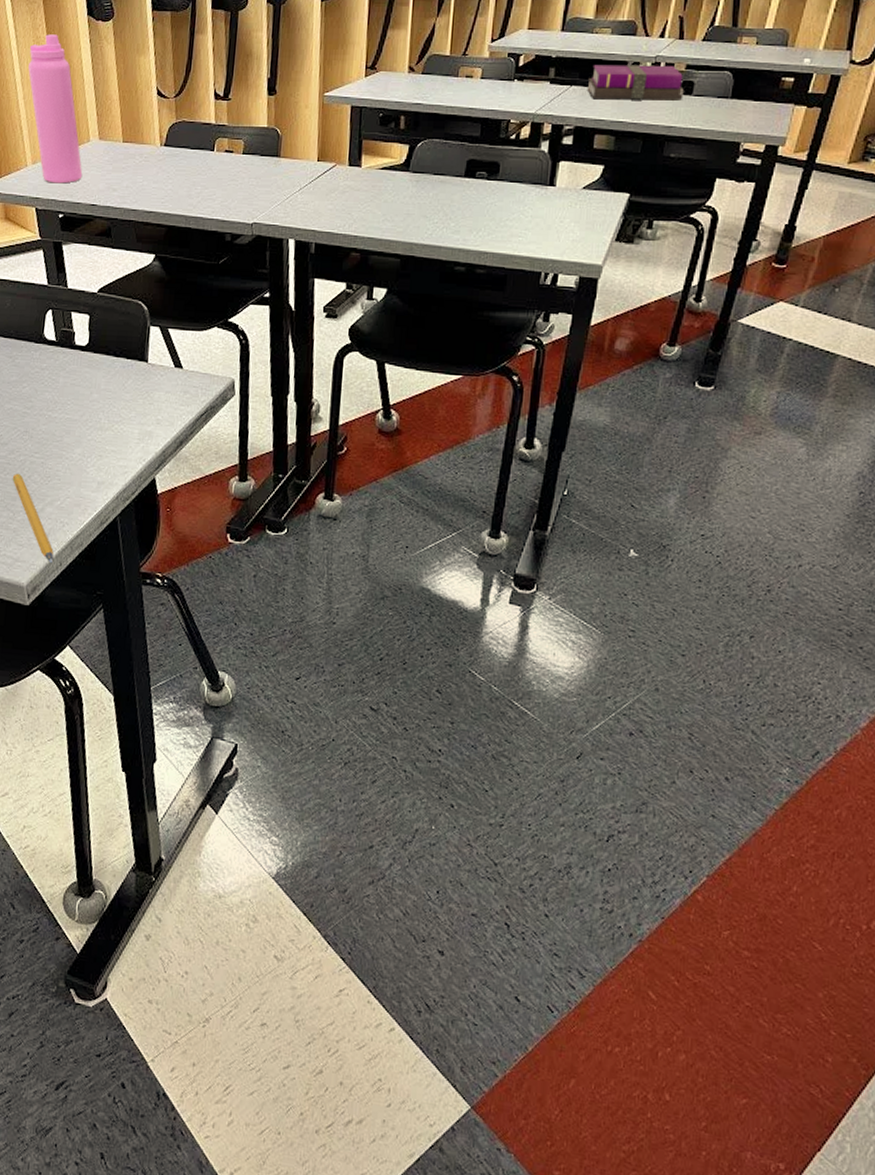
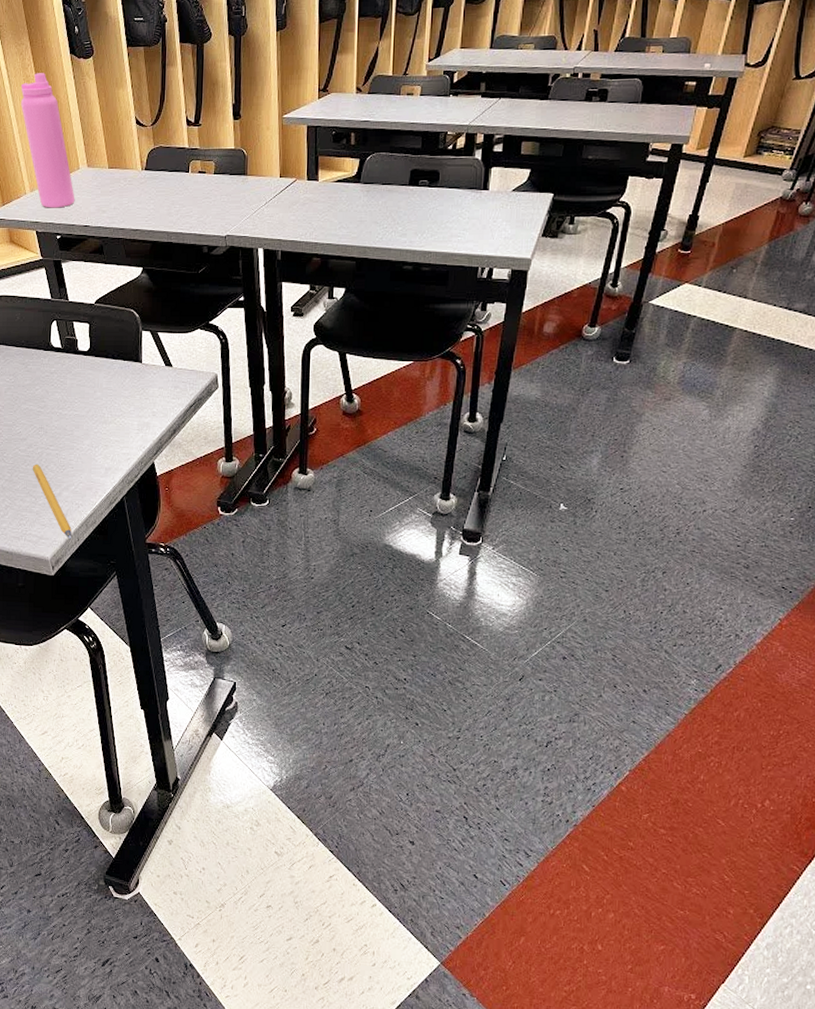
notebook: present [587,65,684,101] -> none [514,75,599,110]

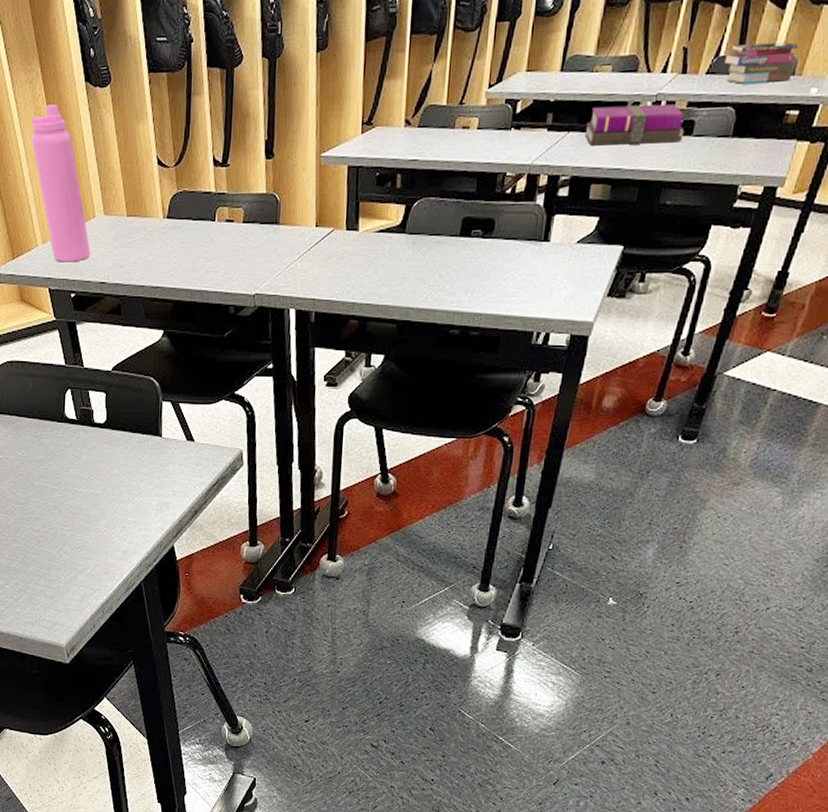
pencil: present [32,464,72,539] -> none [46,545,87,625]
notebook: none [514,75,599,110] -> present [584,103,684,146]
books: none [630,26,691,60] -> present [724,42,798,84]

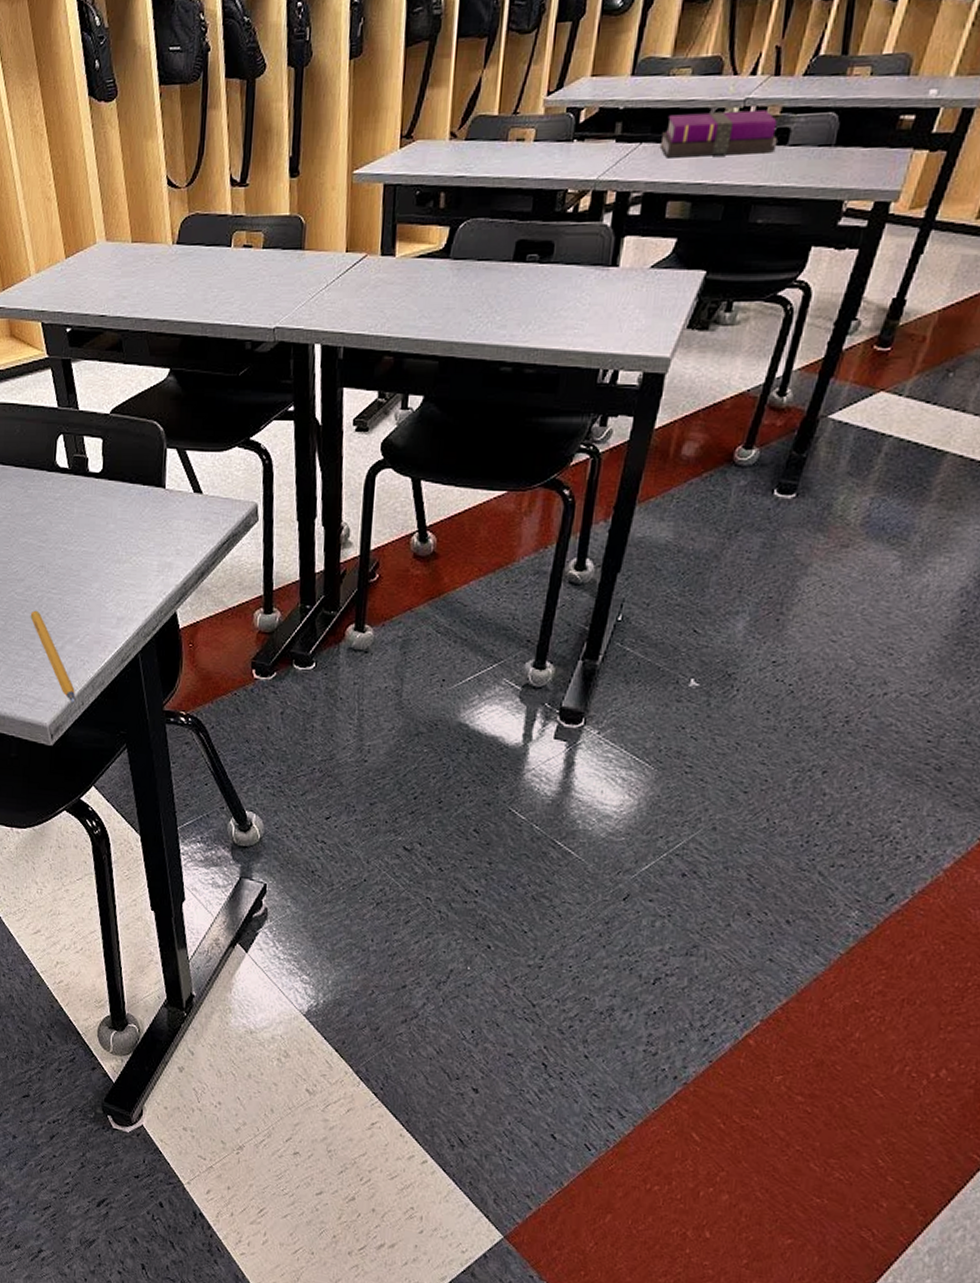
water bottle: present [31,104,91,262] -> none [27,121,90,294]
pencil: none [46,545,87,625] -> present [30,610,75,702]
books: present [724,42,798,84] -> none [825,38,914,86]

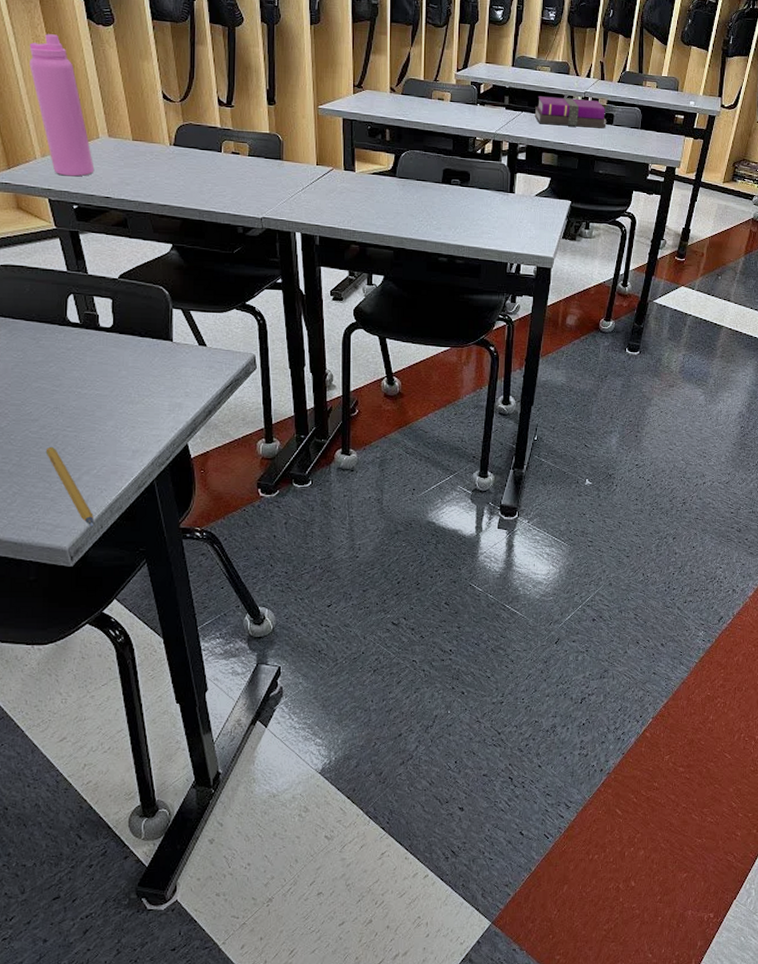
water bottle: none [27,121,90,294] -> present [29,34,95,177]

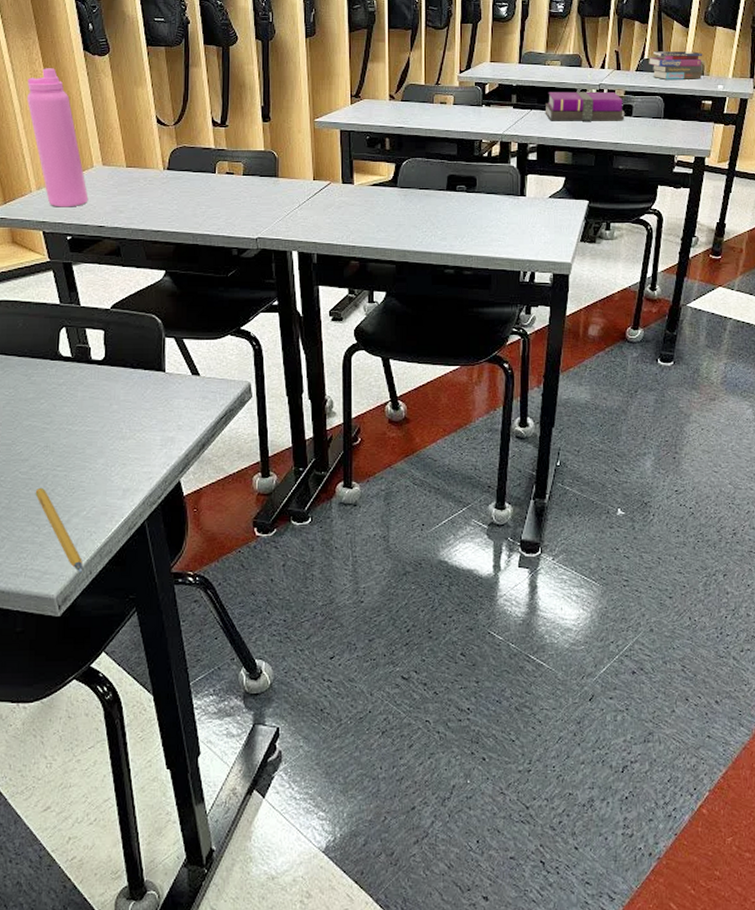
books: none [630,65,678,95] -> present [649,51,703,80]

